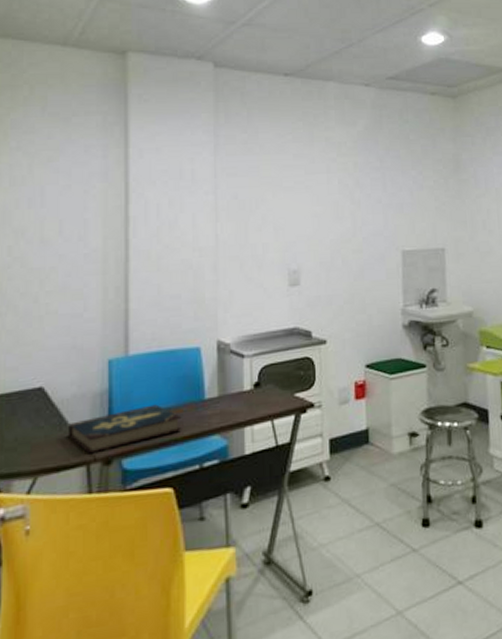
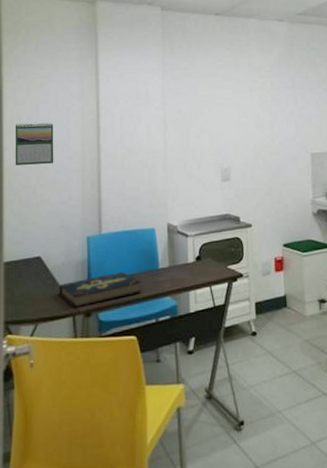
calendar: none [9,209,65,266] -> present [15,122,54,165]

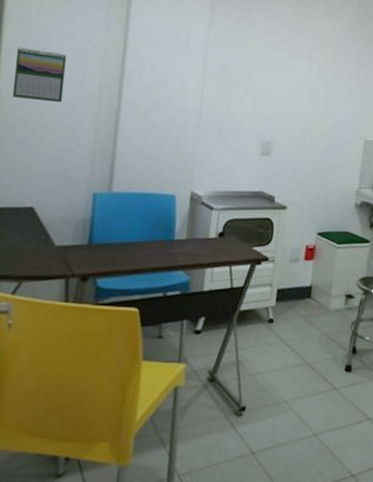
book: present [59,271,142,308] -> none [52,237,153,270]

